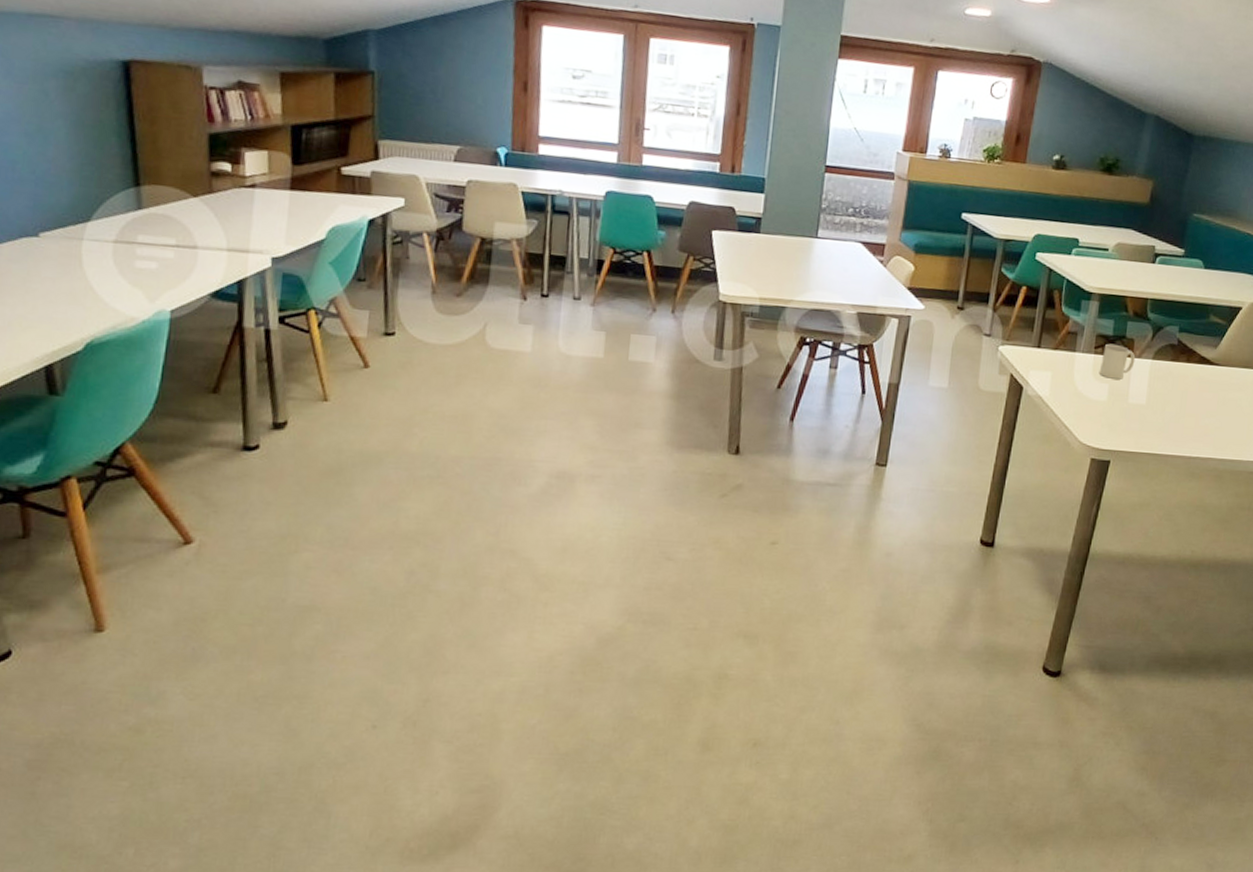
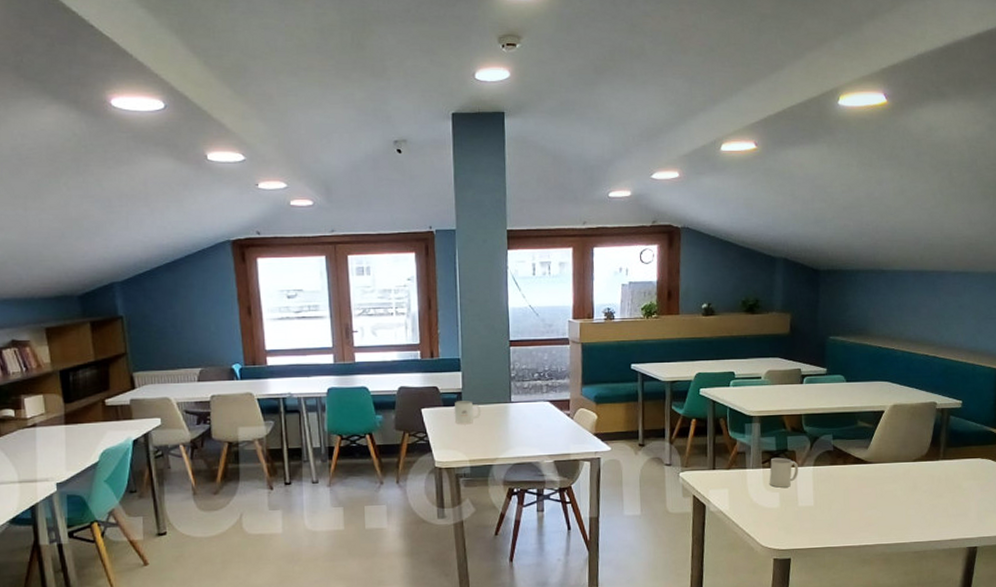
mug: none [748,227,782,257] -> present [454,401,482,425]

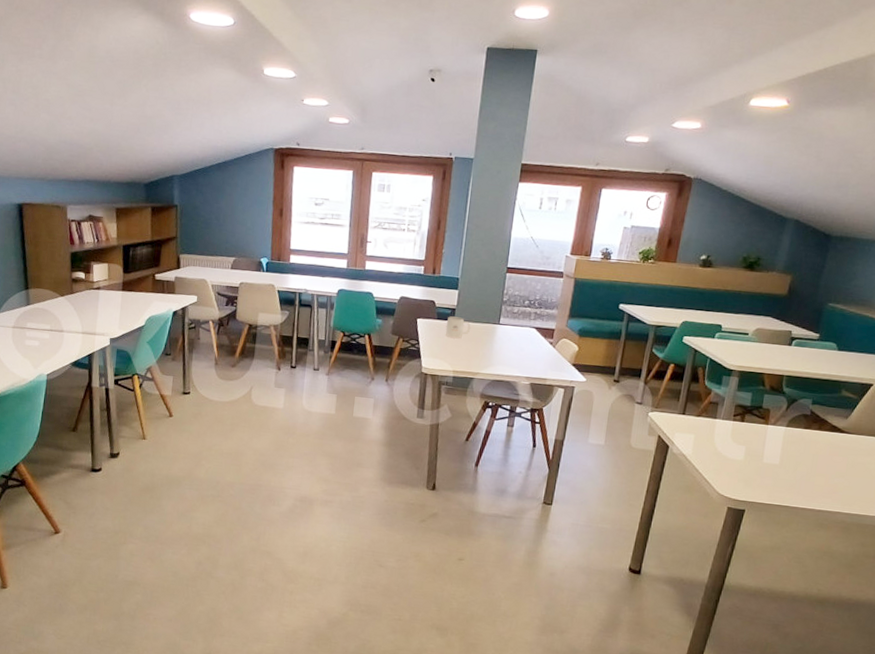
mug: present [769,457,799,488] -> none [737,412,771,443]

